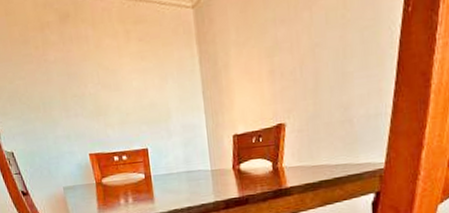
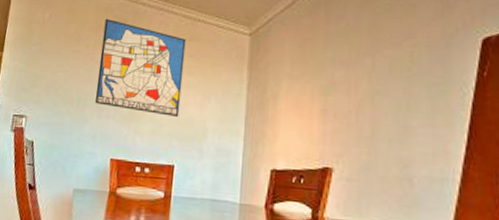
wall art: none [46,14,142,105] -> present [95,19,186,118]

